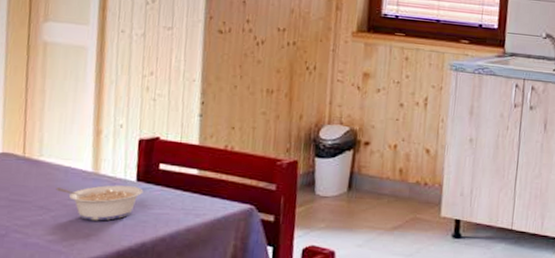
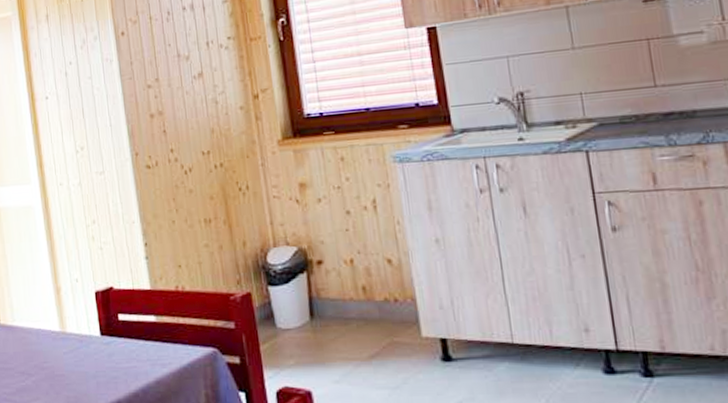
legume: present [56,185,144,221] -> none [32,341,109,382]

